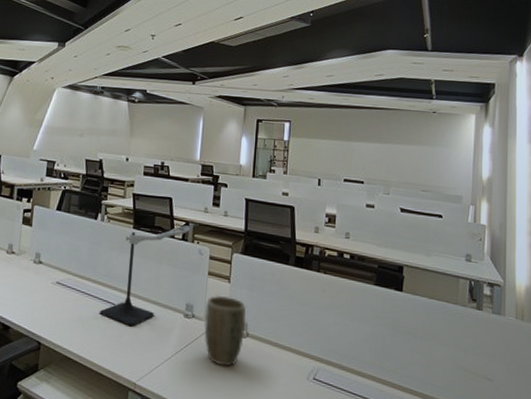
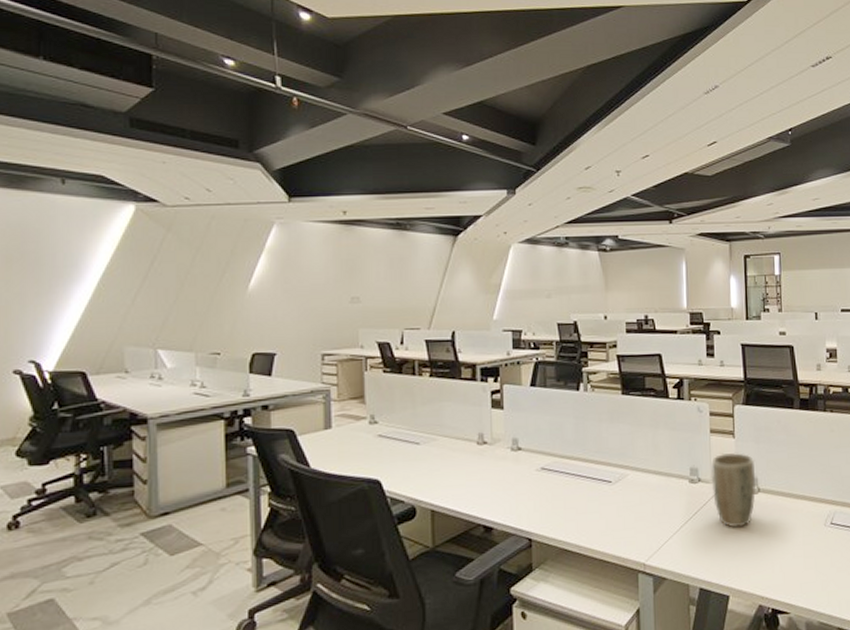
speaker stand: present [99,225,191,327] -> none [594,382,686,503]

